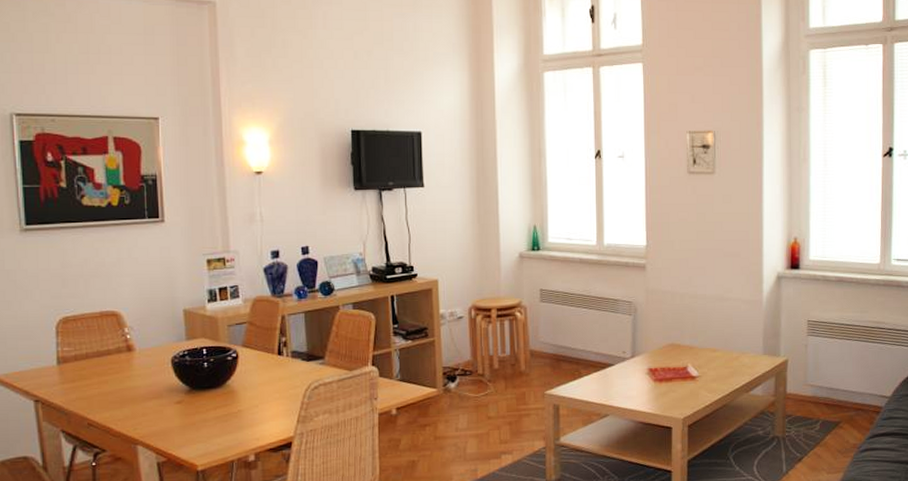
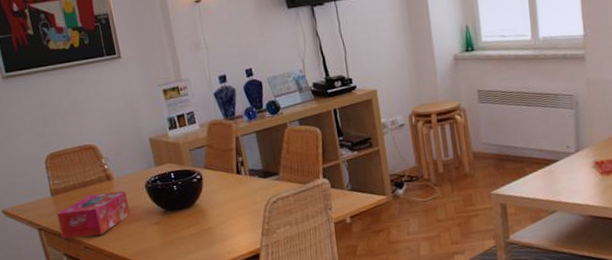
tissue box: none [60,364,149,413] -> present [56,190,131,239]

